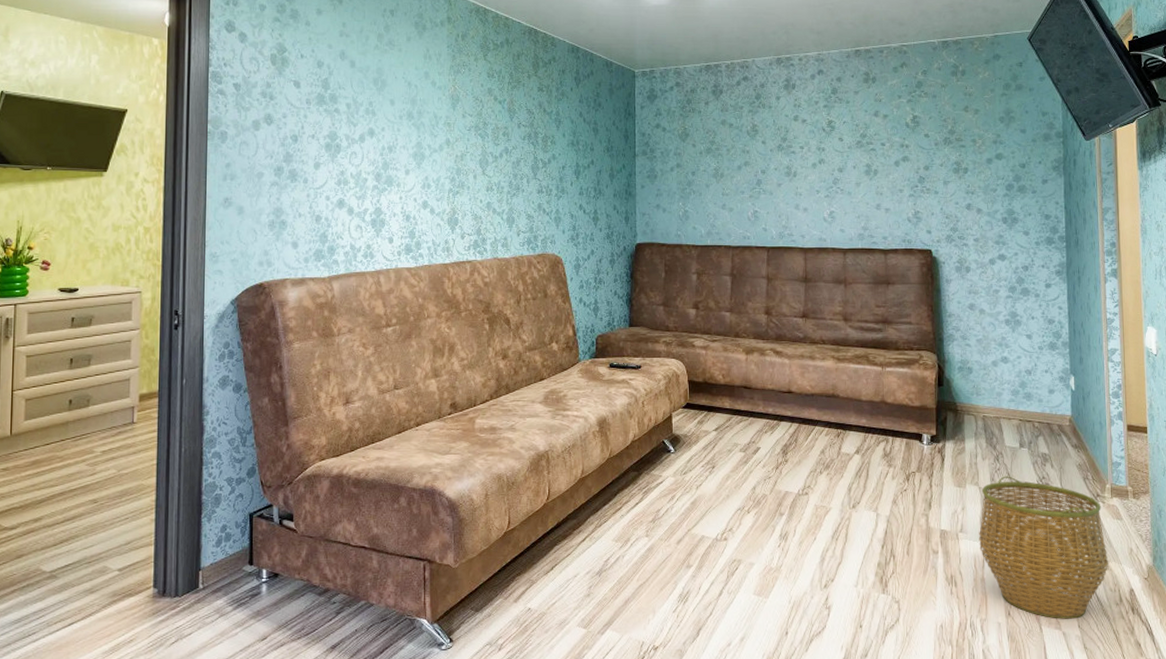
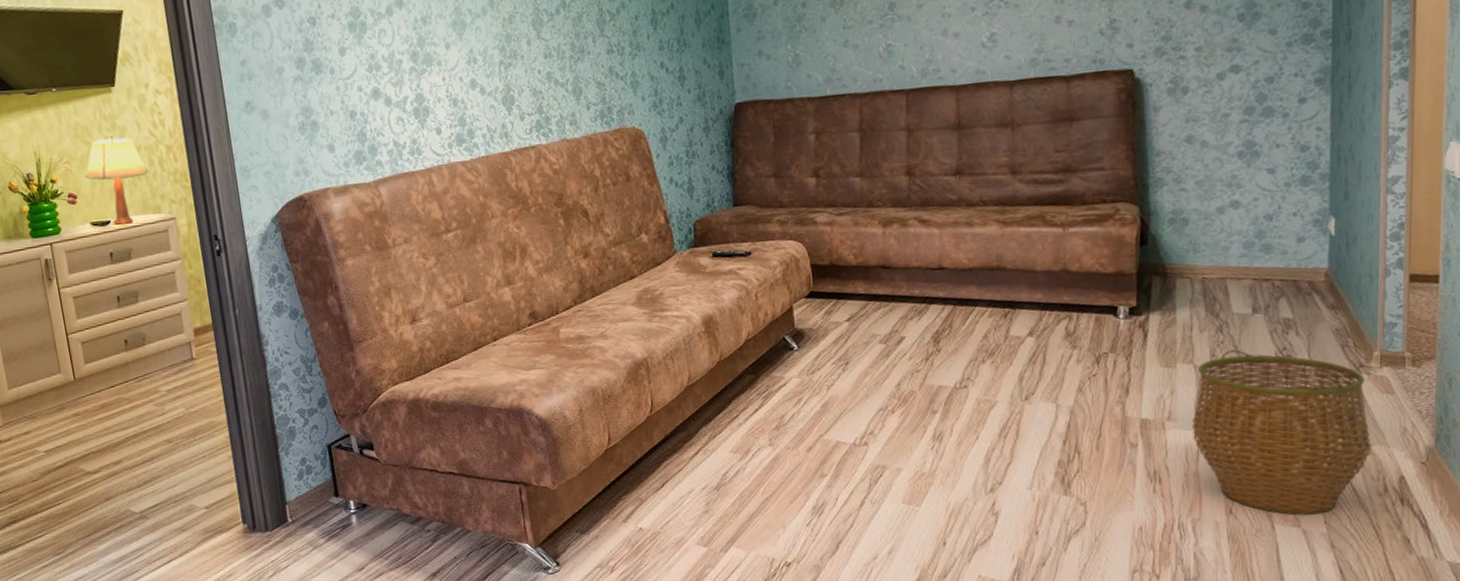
table lamp: none [62,214,123,294] -> present [85,136,148,226]

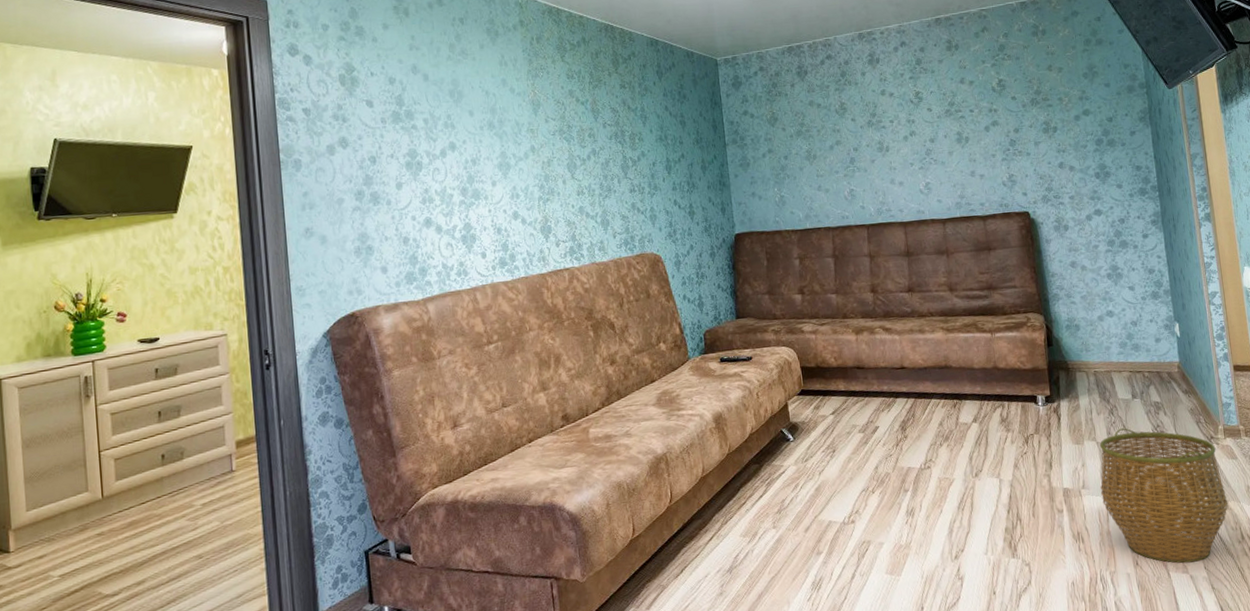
table lamp: present [85,136,148,226] -> none [137,258,202,342]

